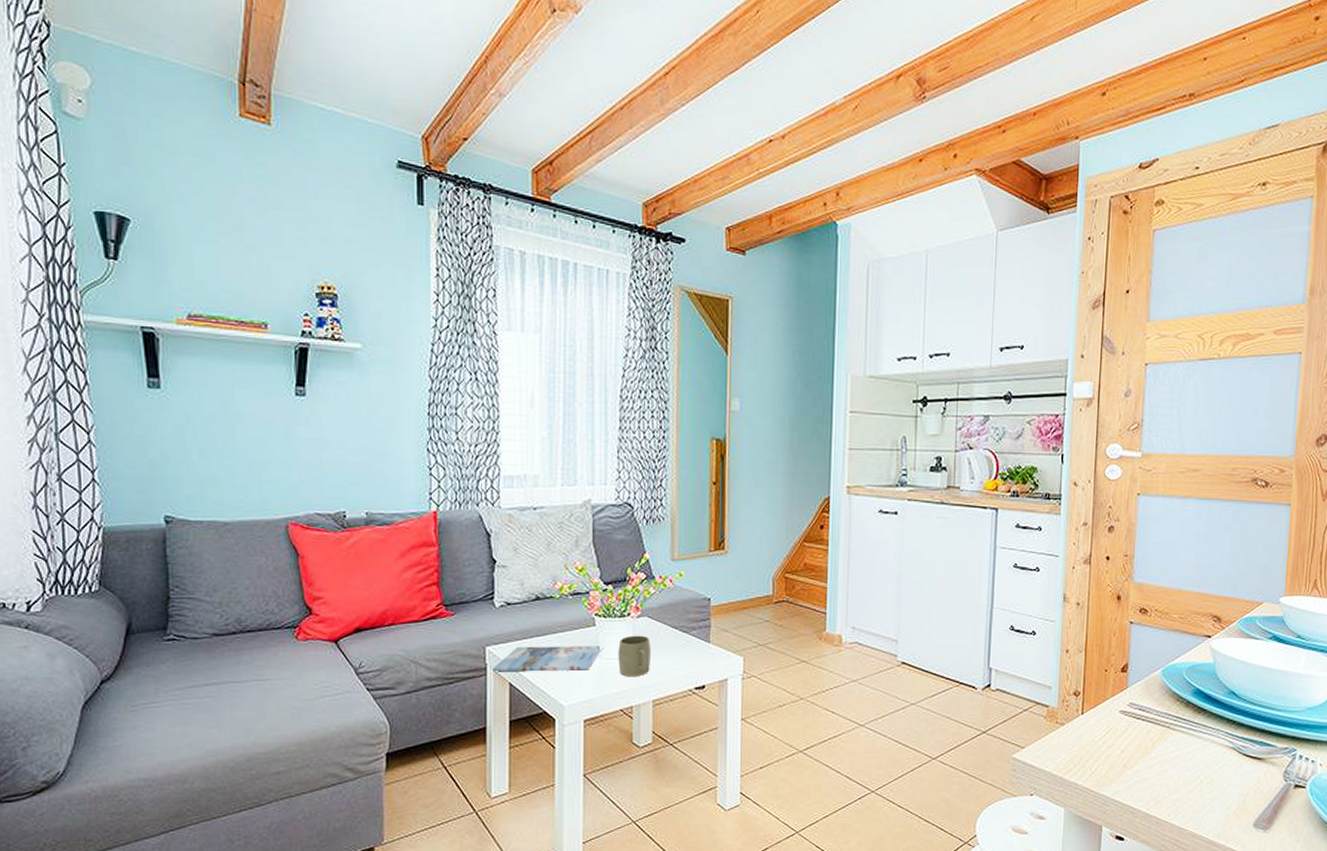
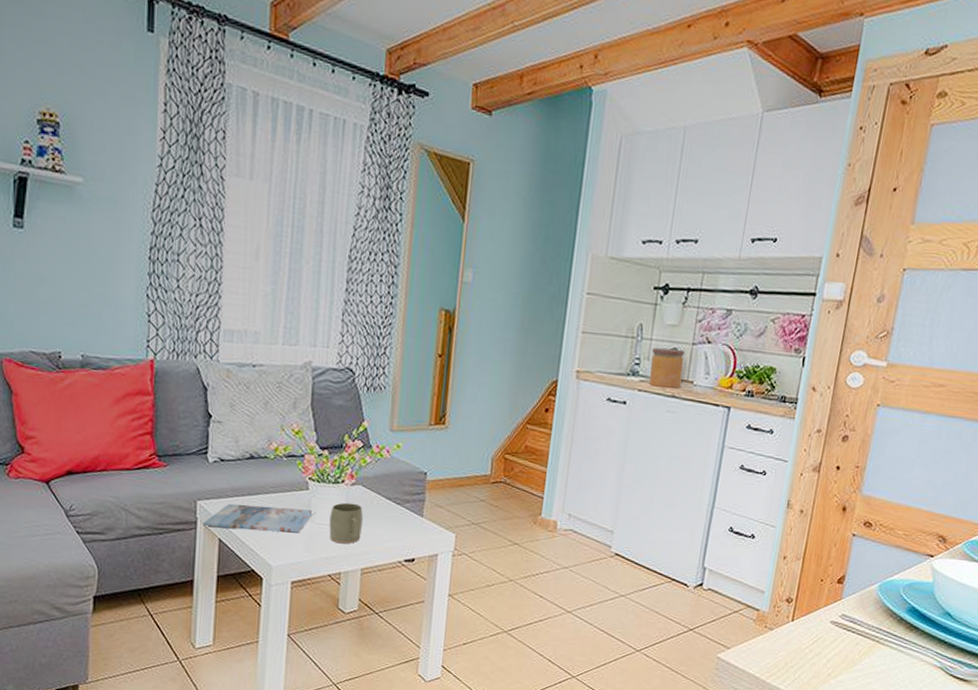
jar: none [917,457,949,496] -> present [649,347,685,389]

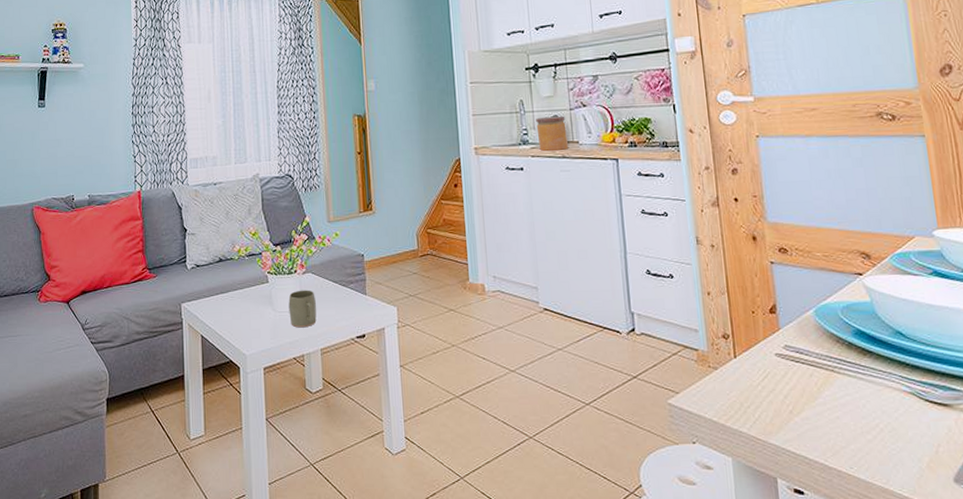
magazine: present [203,503,314,533] -> none [187,300,276,326]

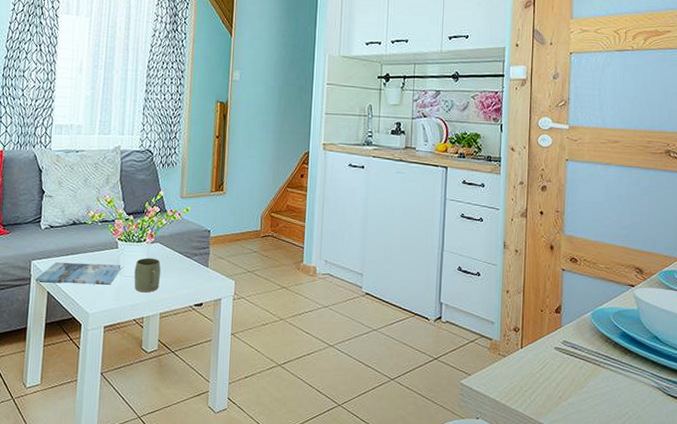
magazine: none [187,300,276,326] -> present [35,262,122,285]
jar: present [536,116,568,152] -> none [380,122,407,155]

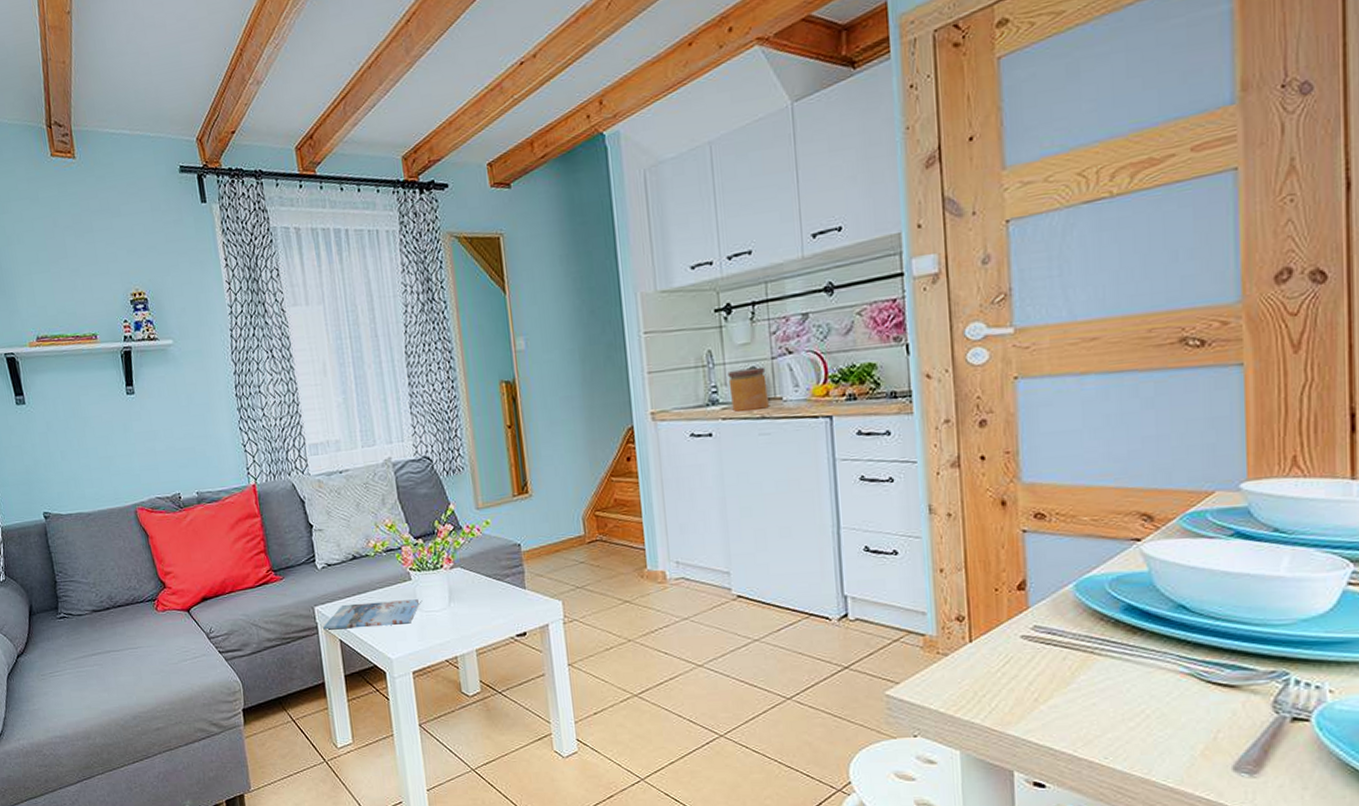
mug: present [134,257,161,293] -> none [435,586,470,628]
jar: none [380,122,407,155] -> present [728,366,769,413]

